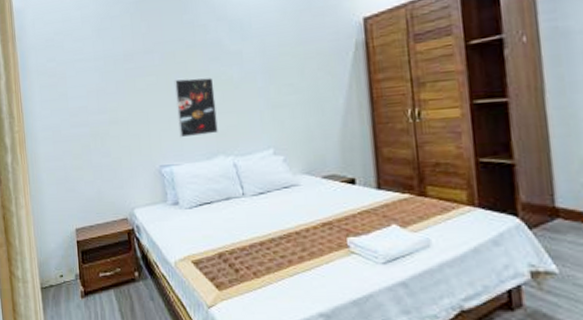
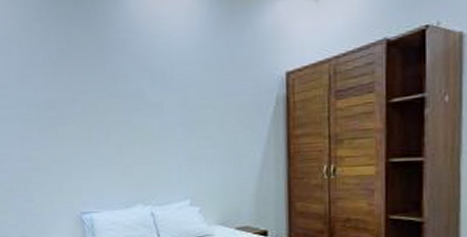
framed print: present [173,77,218,138] -> none [95,128,137,187]

